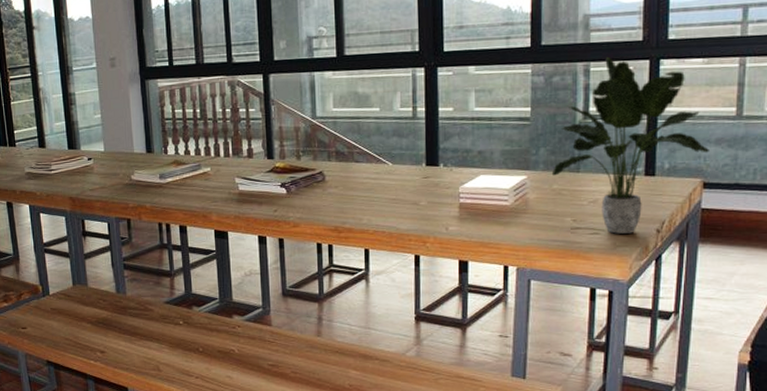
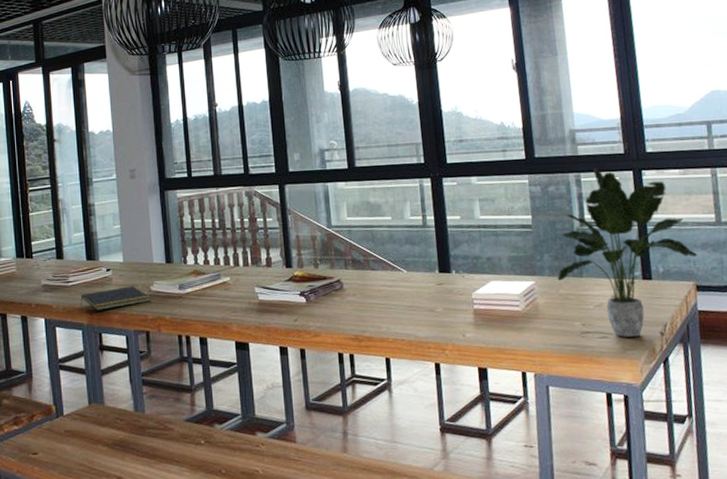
notepad: none [63,175,132,199] -> present [80,286,152,311]

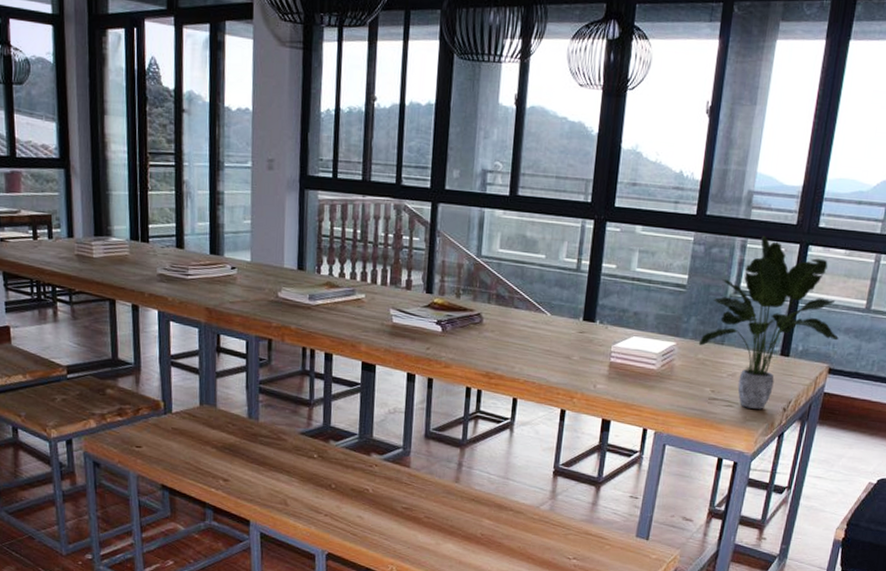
notepad: present [80,286,152,311] -> none [199,288,278,311]

